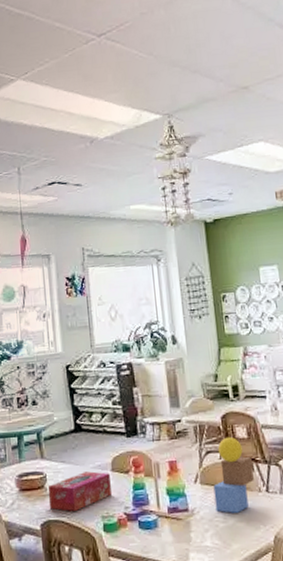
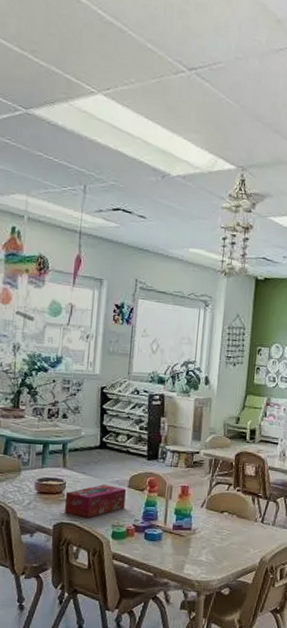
toy blocks: present [213,436,254,513] -> none [215,472,255,537]

